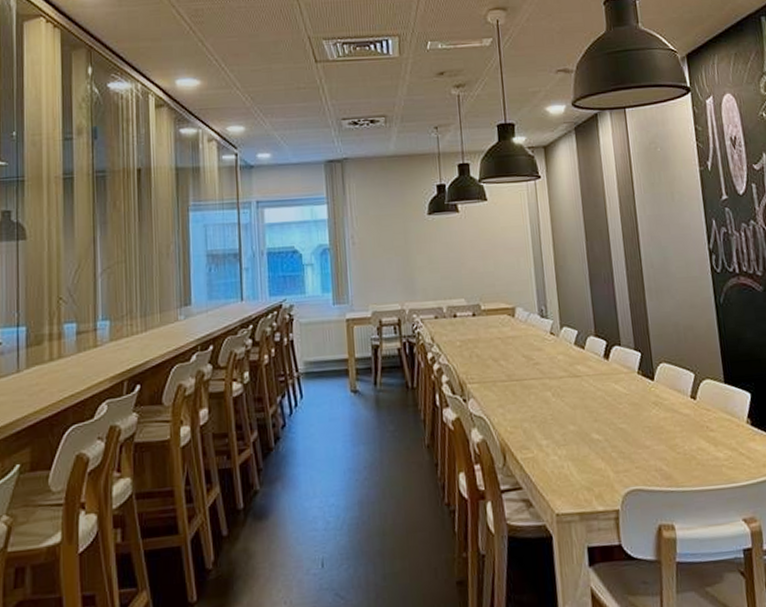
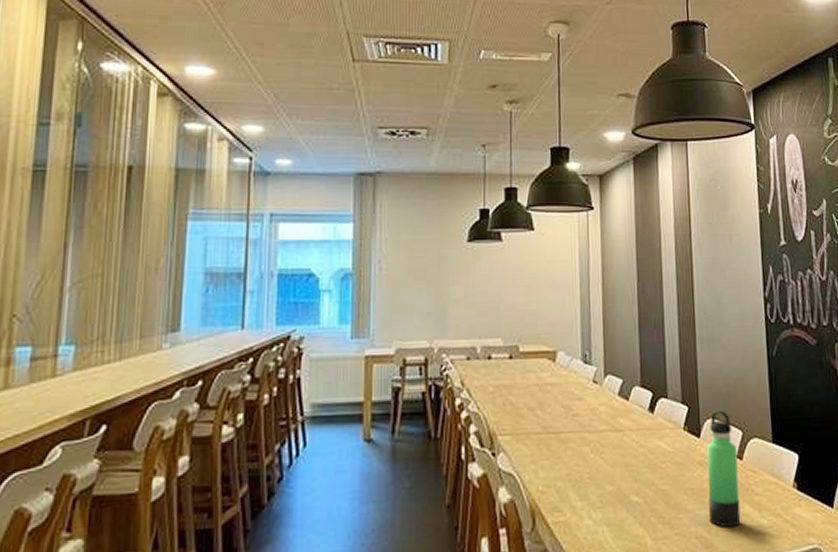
thermos bottle: none [661,355,698,461] -> present [707,411,741,528]

